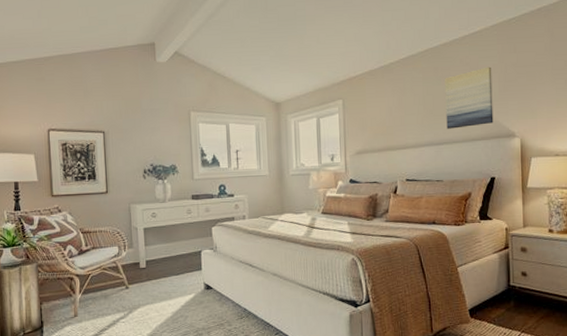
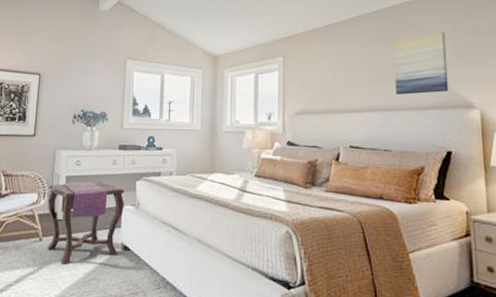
side table: none [128,230,203,307] -> present [47,181,125,264]

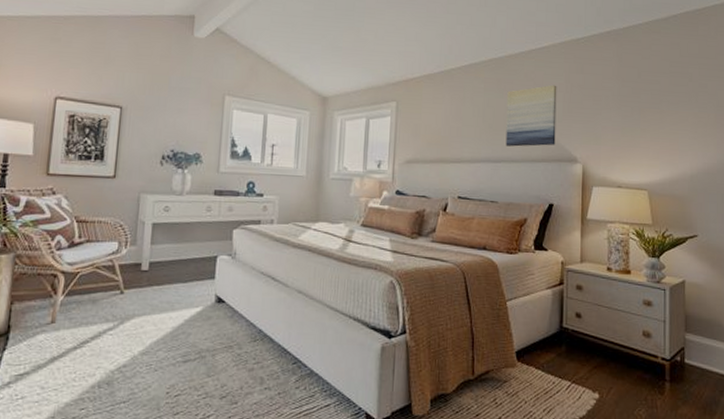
side table: present [47,181,125,264] -> none [129,229,220,319]

